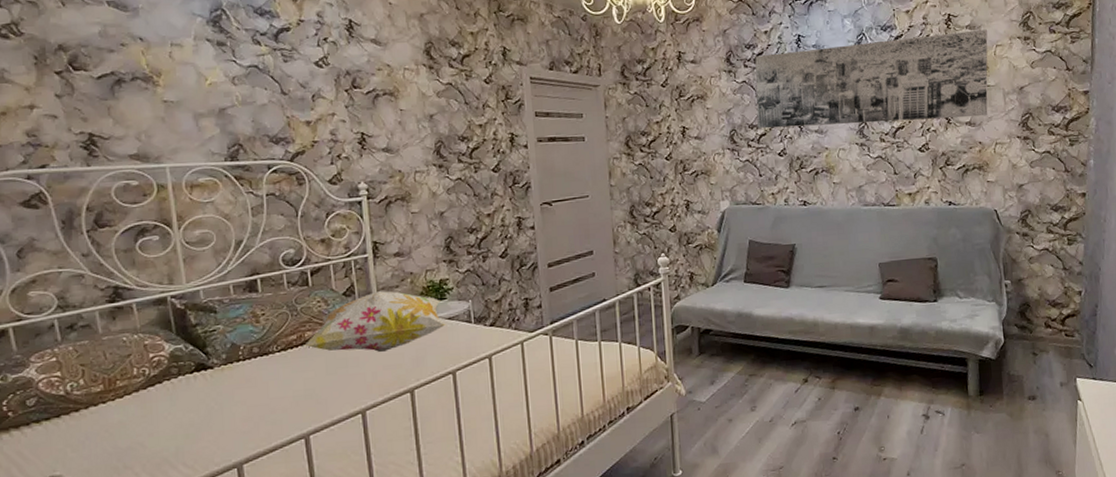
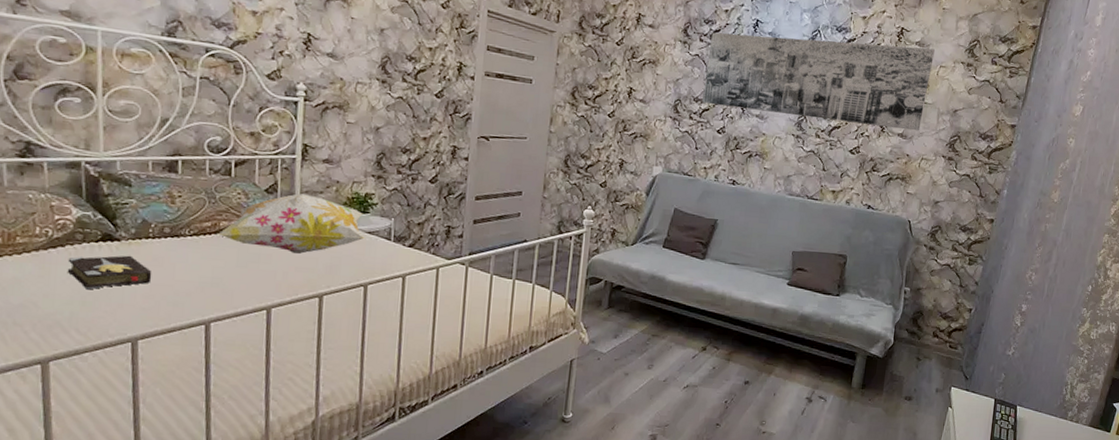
hardback book: none [167,381,248,422] -> present [67,255,152,290]

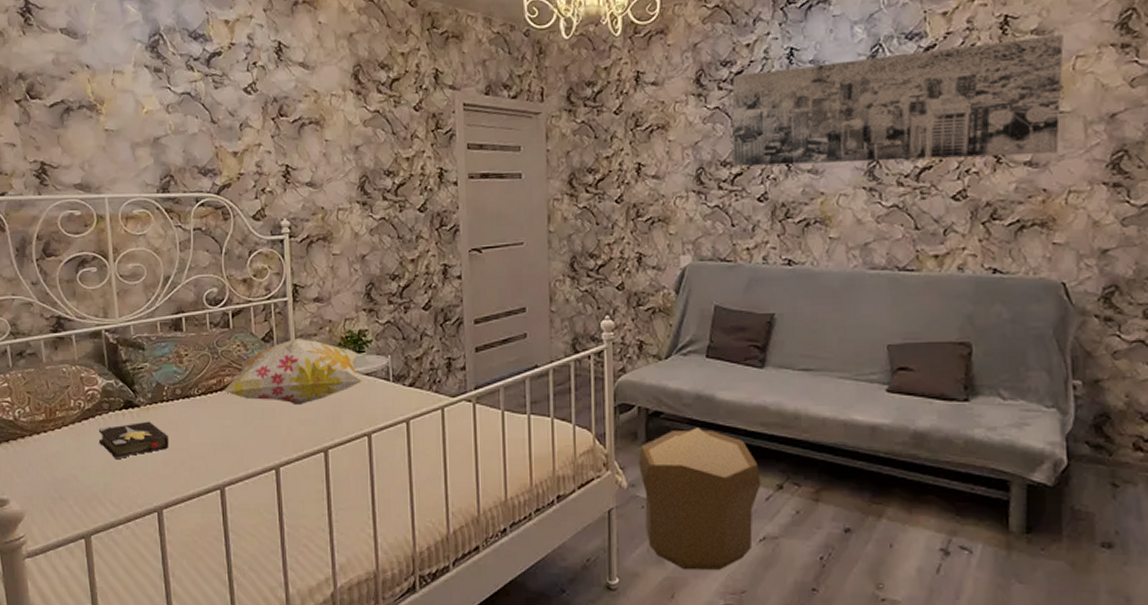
pouf: none [599,300,691,409] -> present [638,428,761,571]

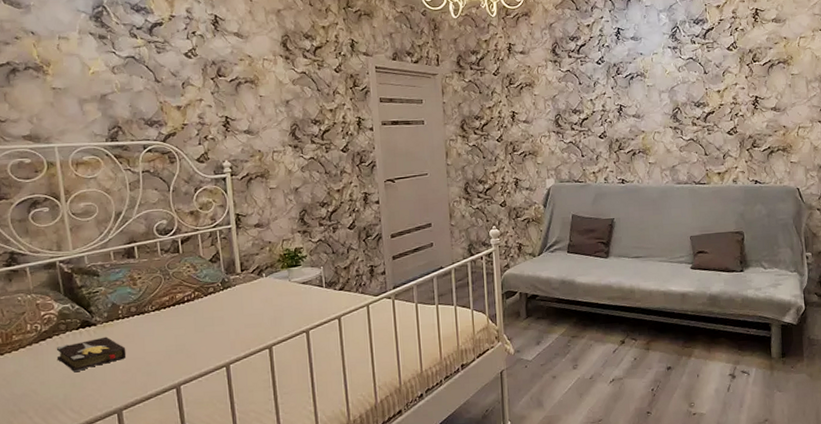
decorative pillow: present [222,339,363,404] -> none [174,258,300,312]
pouf: present [638,428,761,571] -> none [521,304,610,410]
wall art: present [731,34,1064,167] -> none [578,22,792,114]

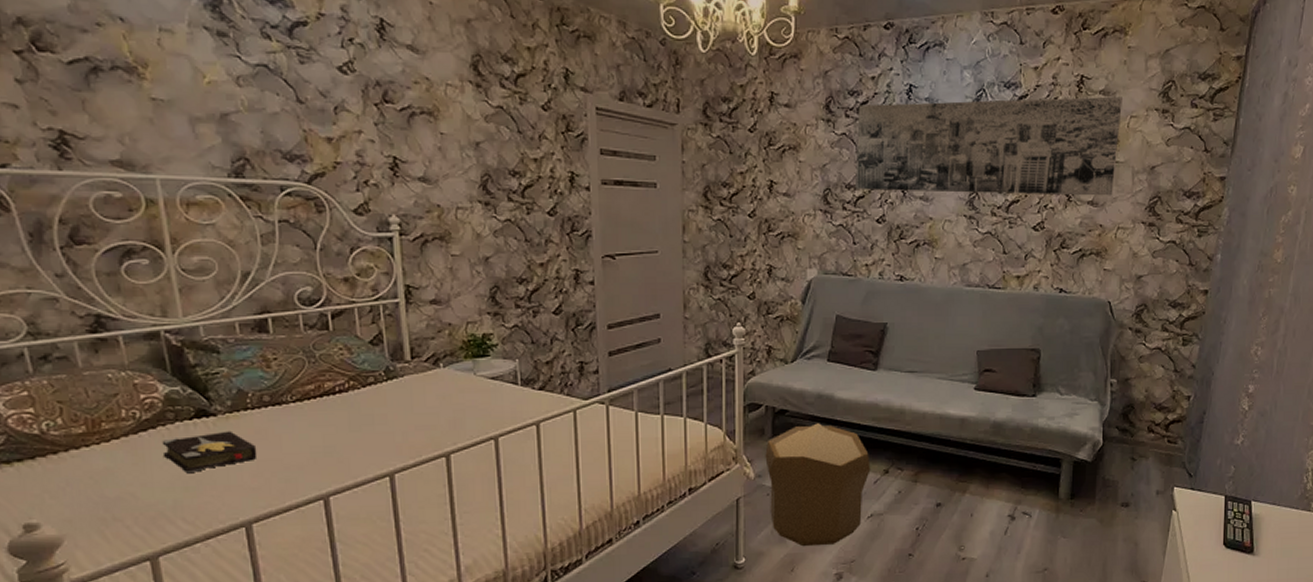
pouf: none [521,304,610,410] -> present [765,423,871,547]
wall art: none [578,22,792,114] -> present [855,96,1122,196]

